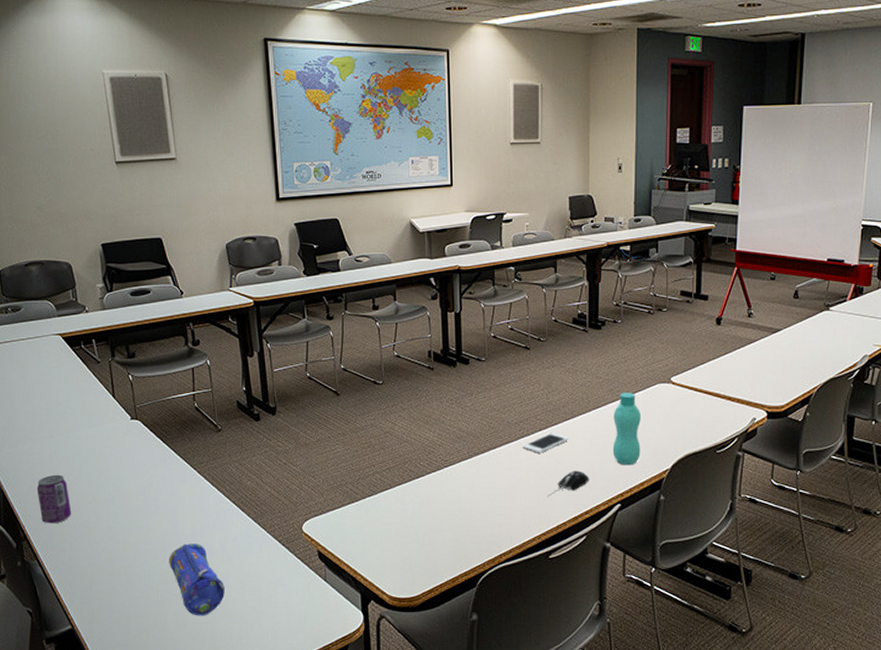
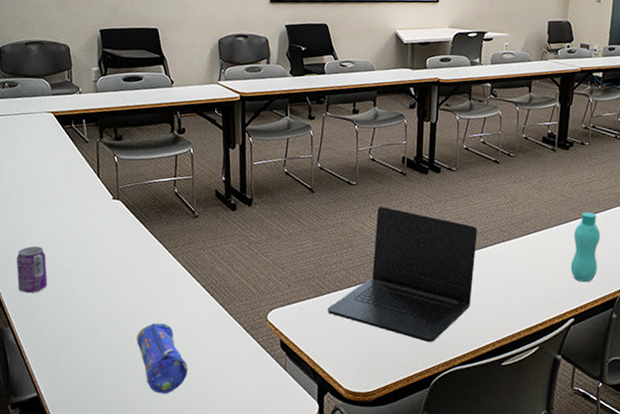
laptop: none [363,404,513,540] -> present [327,206,477,342]
cell phone: present [522,433,568,453] -> none [484,245,529,264]
computer mouse: present [547,470,589,497] -> none [504,283,546,306]

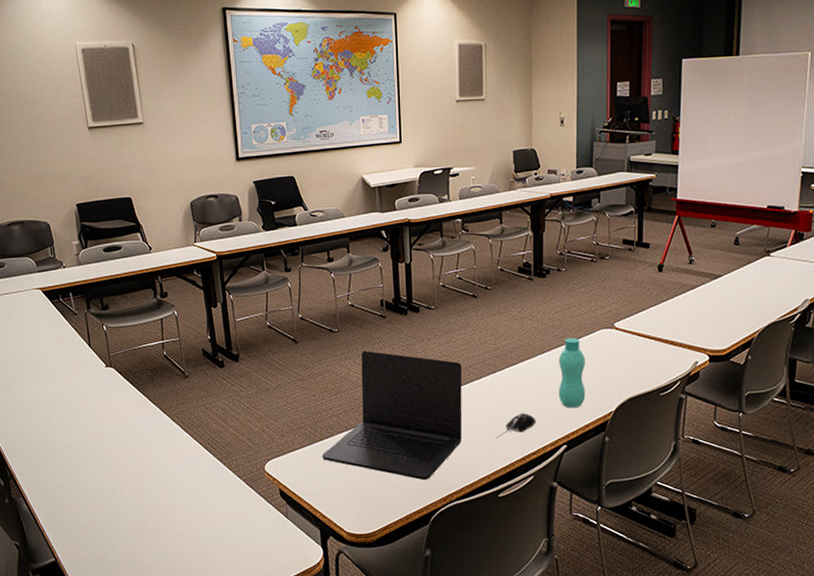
beverage can: present [16,246,48,294] -> none [21,418,54,464]
pencil case: present [136,323,188,394] -> none [142,482,194,550]
computer mouse: none [504,283,546,306] -> present [495,413,536,438]

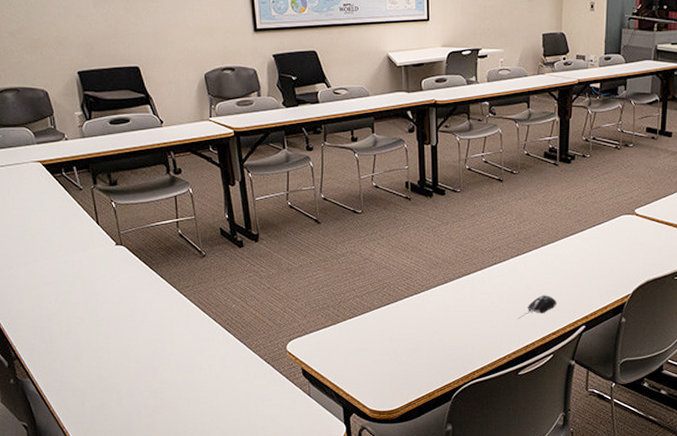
laptop: present [321,350,462,480] -> none [345,232,486,359]
bottle: present [558,338,586,408] -> none [579,223,607,291]

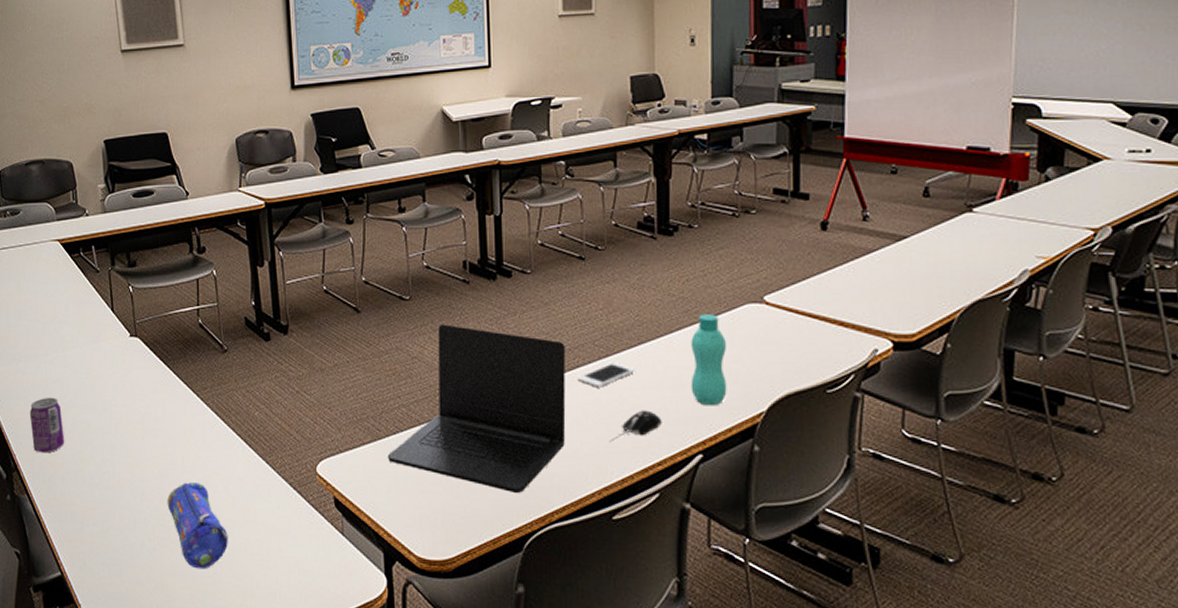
beverage can: none [25,297,62,344] -> present [29,397,65,453]
pencil case: none [159,362,214,429] -> present [167,482,228,570]
laptop: none [345,232,486,359] -> present [387,324,566,493]
cell phone: none [495,260,538,279] -> present [577,362,635,388]
bottle: none [579,223,607,291] -> present [690,314,727,406]

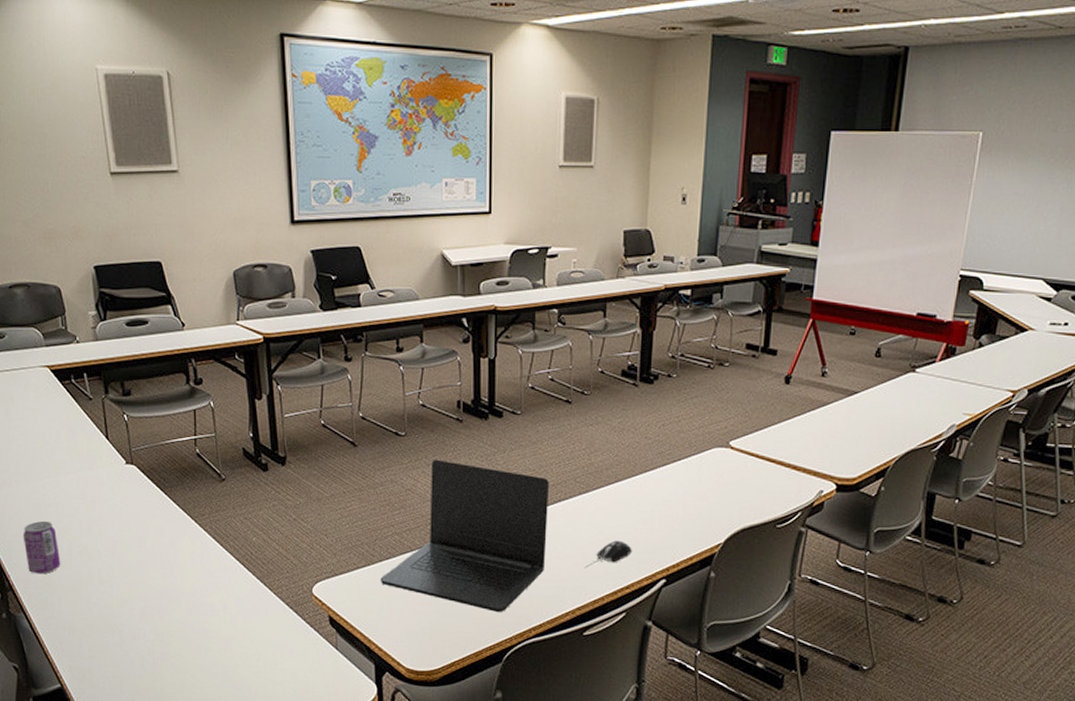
pencil case: present [167,482,228,570] -> none [166,602,226,681]
cell phone: present [577,362,635,388] -> none [559,498,611,520]
bottle: present [690,314,727,406] -> none [659,456,694,538]

